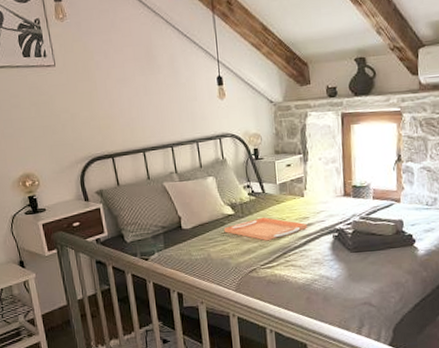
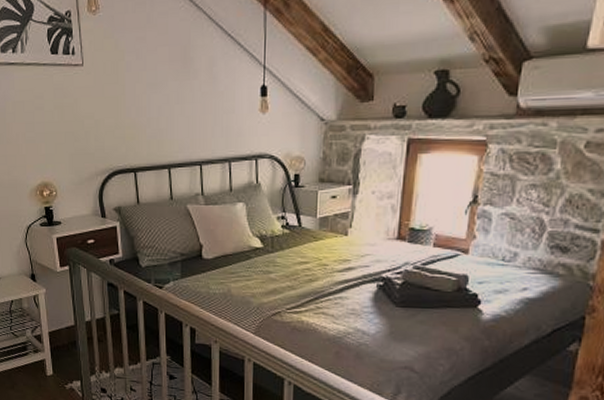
serving tray: present [224,217,308,241] -> none [249,254,348,283]

